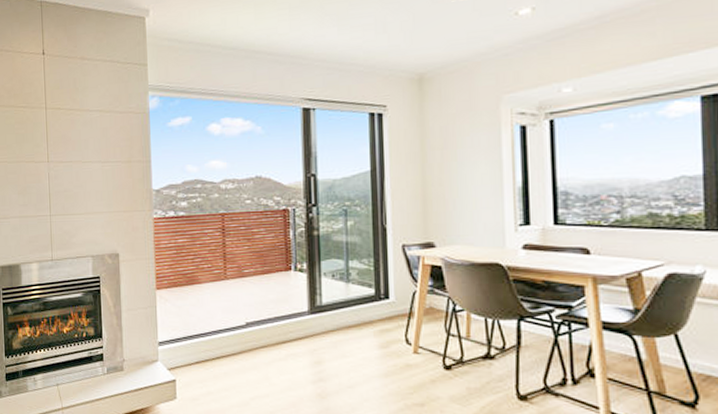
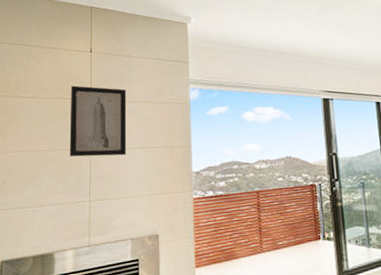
wall art: none [26,92,85,170] -> present [69,85,127,157]

